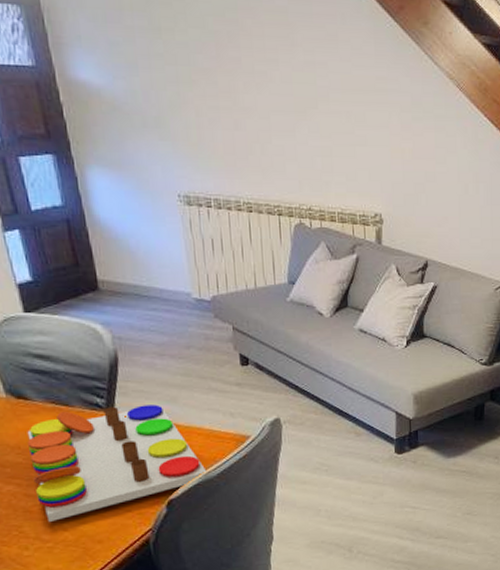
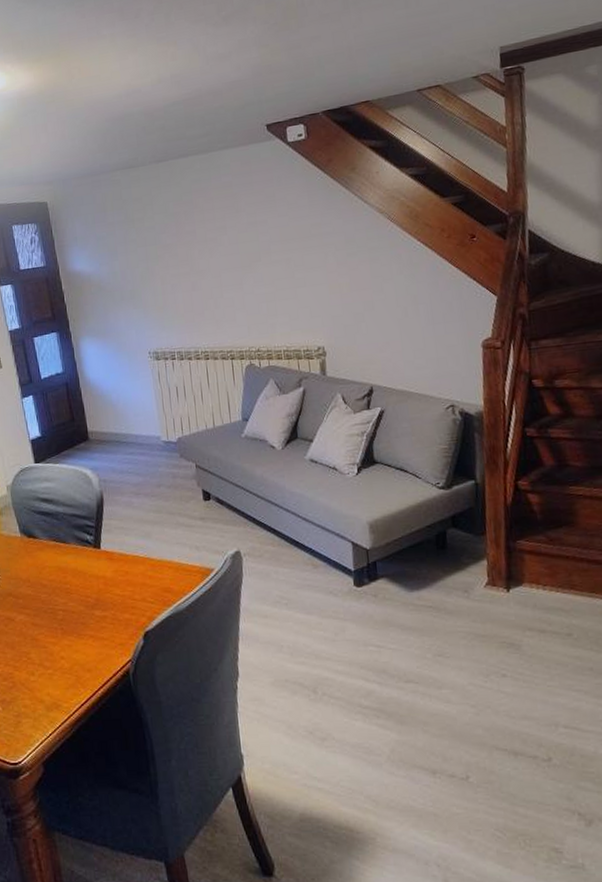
board game: present [27,404,207,522] -> none [35,540,177,650]

